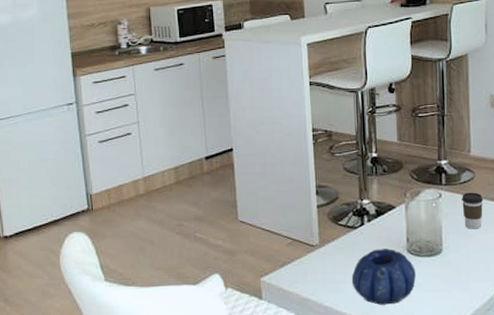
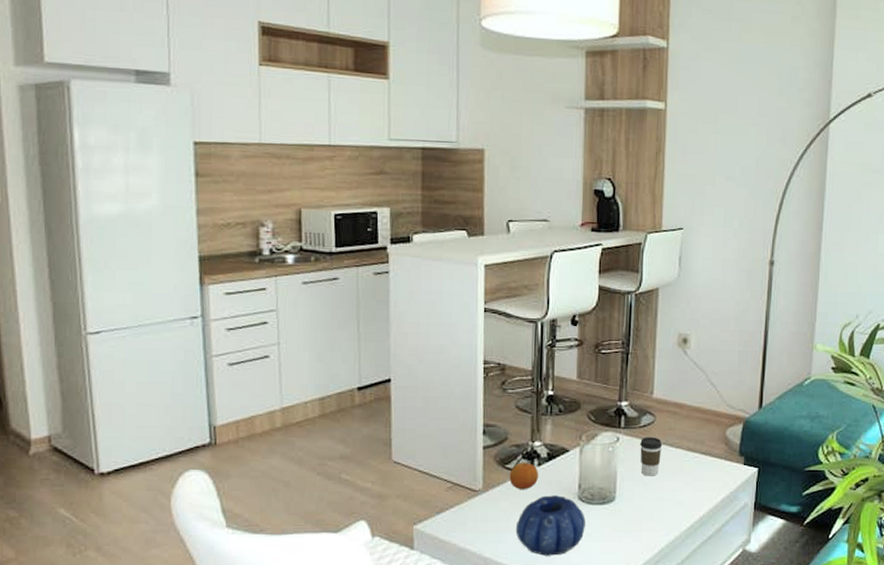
fruit: none [342,219,370,243] -> present [509,463,539,489]

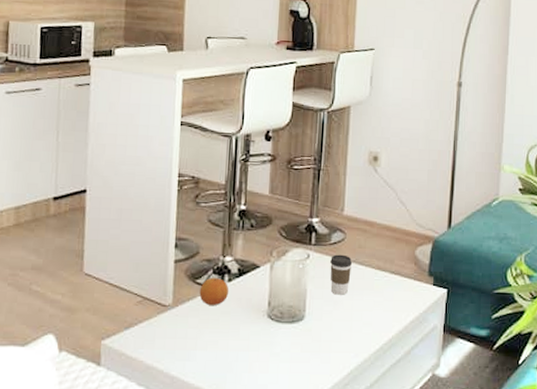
decorative bowl: present [515,495,586,556] -> none [204,312,274,376]

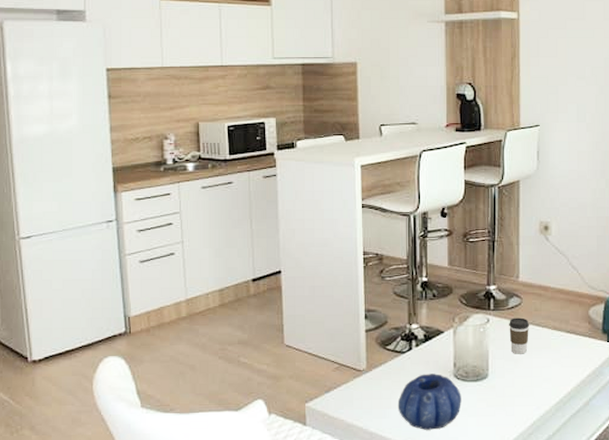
fruit: present [199,278,229,305] -> none [390,344,417,368]
decorative bowl: none [204,312,274,376] -> present [397,374,461,430]

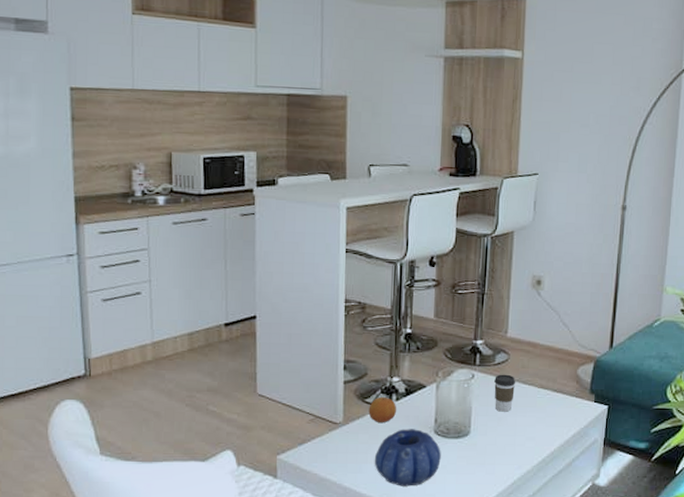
fruit: none [390,344,417,368] -> present [368,397,397,422]

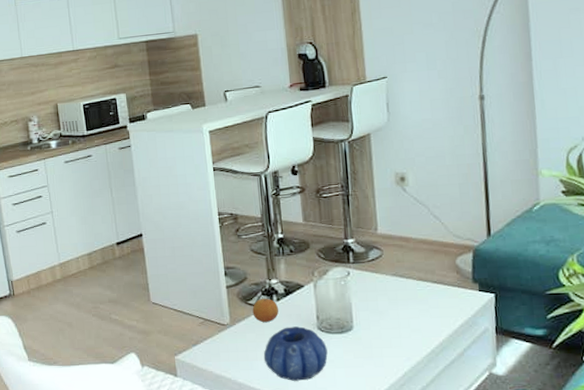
coffee cup: present [494,374,516,412] -> none [370,269,393,306]

